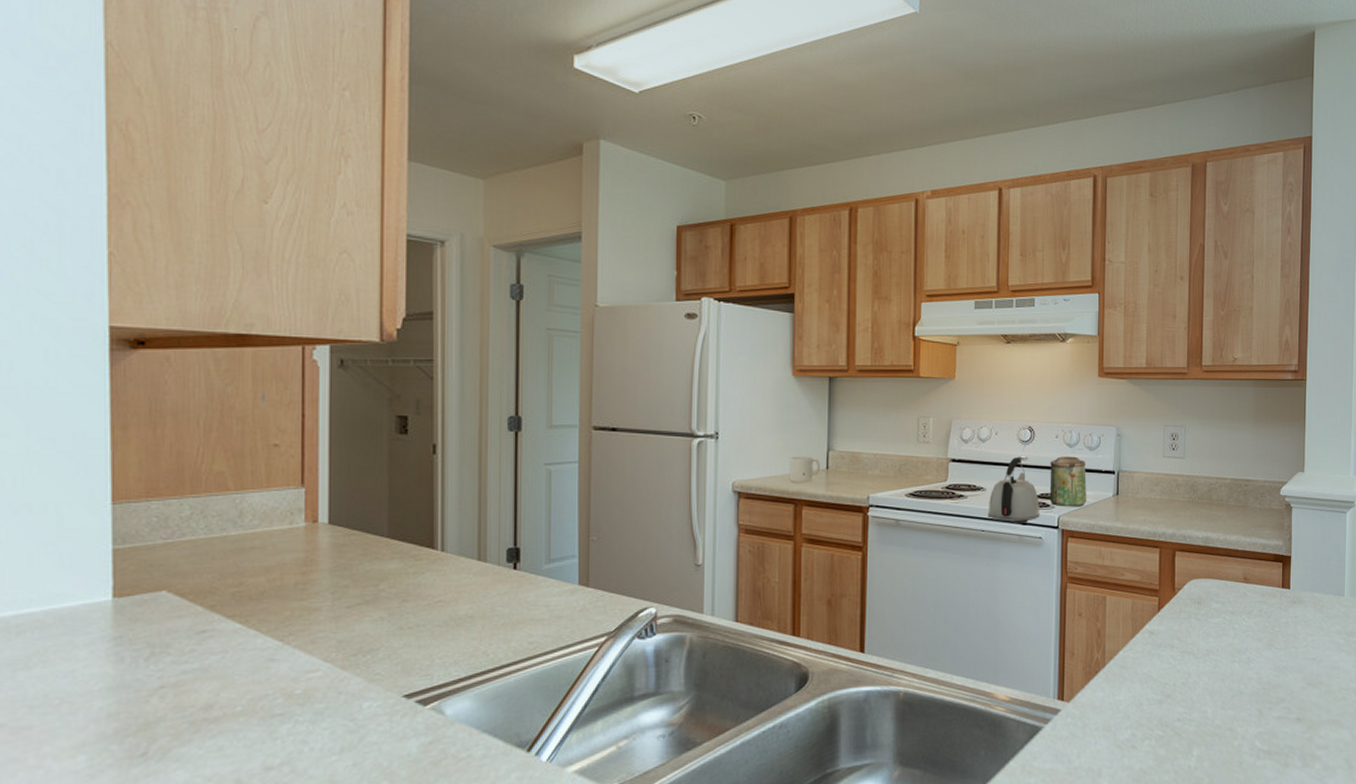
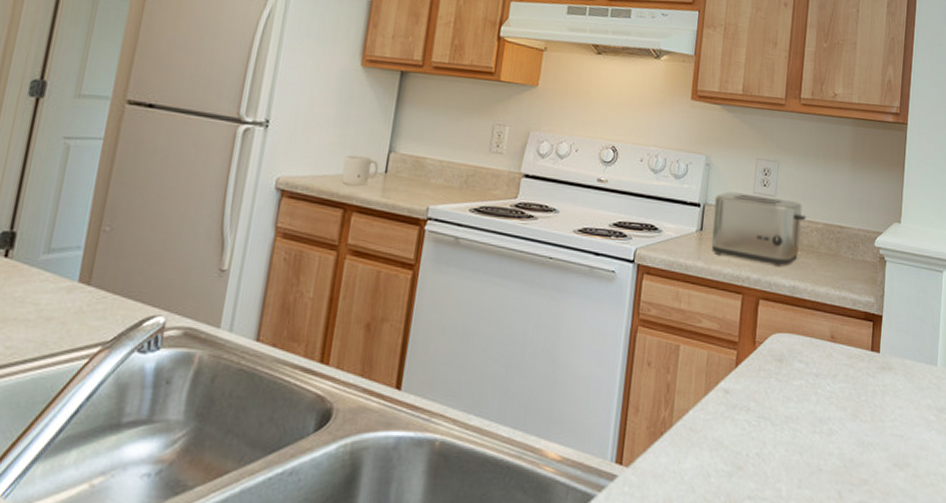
kettle: present [987,458,1040,523] -> none [557,179,616,254]
canister: present [1049,456,1087,507] -> none [627,182,670,241]
toaster: none [1127,458,1214,520] -> present [711,191,806,266]

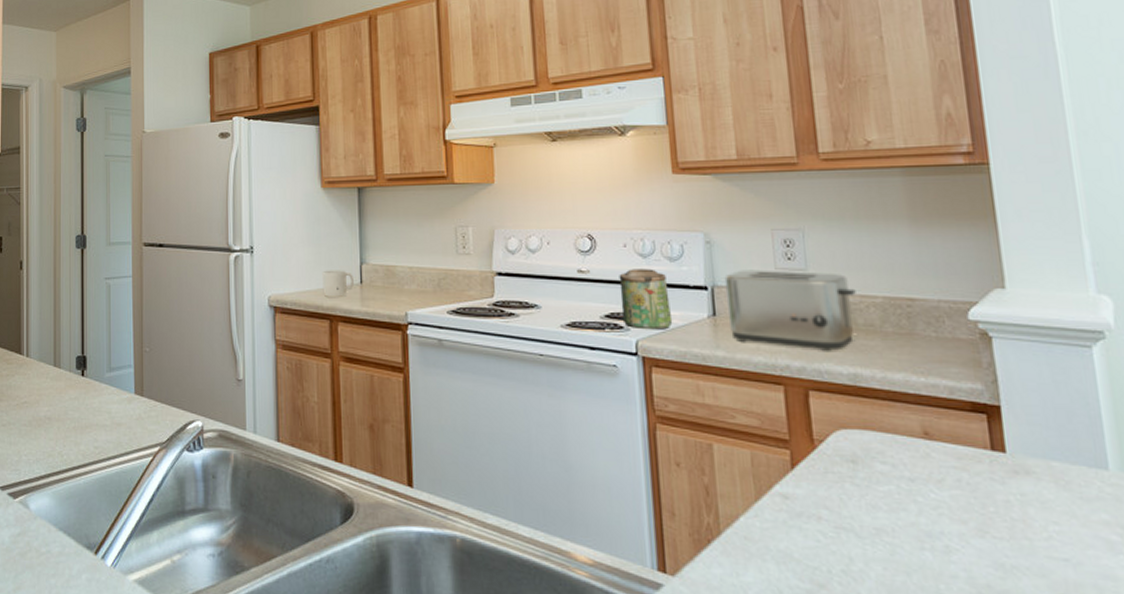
canister: none [627,182,670,241] -> present [619,269,673,330]

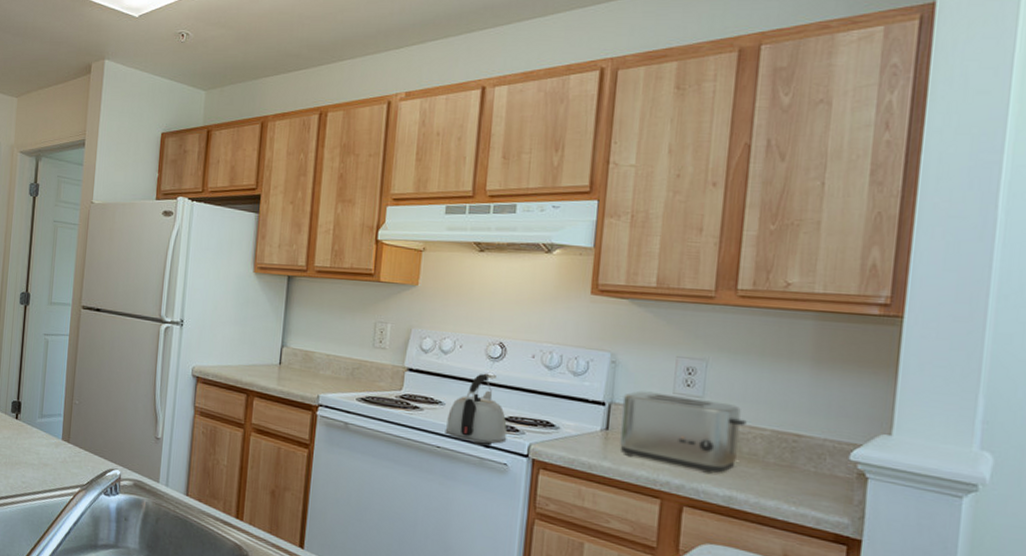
mug: present [322,270,355,298] -> none [243,349,274,375]
kettle: none [545,270,612,348] -> present [445,374,507,446]
canister: present [619,269,673,330] -> none [519,378,568,437]

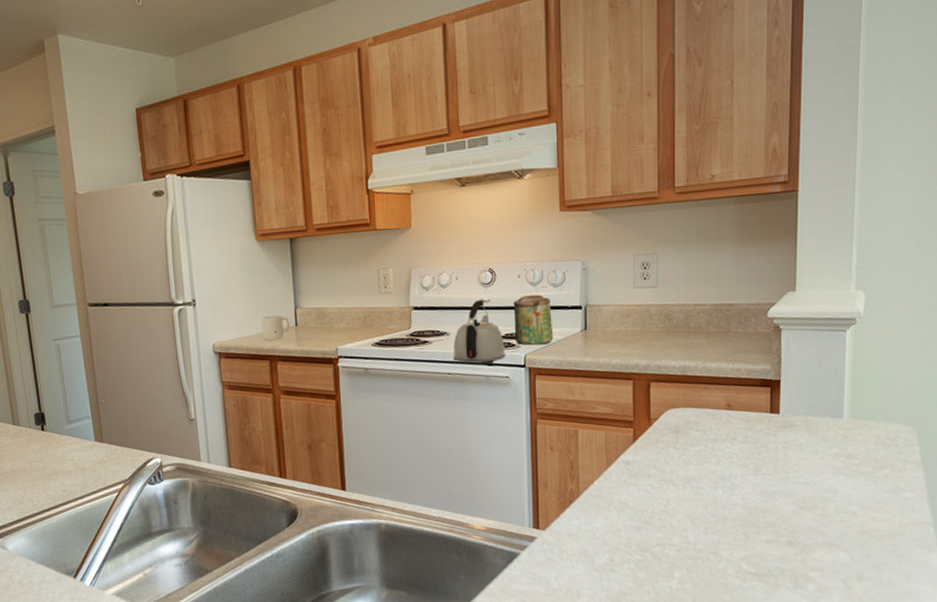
mug: none [243,349,274,375] -> present [261,315,291,341]
canister: none [519,378,568,437] -> present [513,294,554,346]
toaster: present [619,391,747,474] -> none [595,288,691,351]

